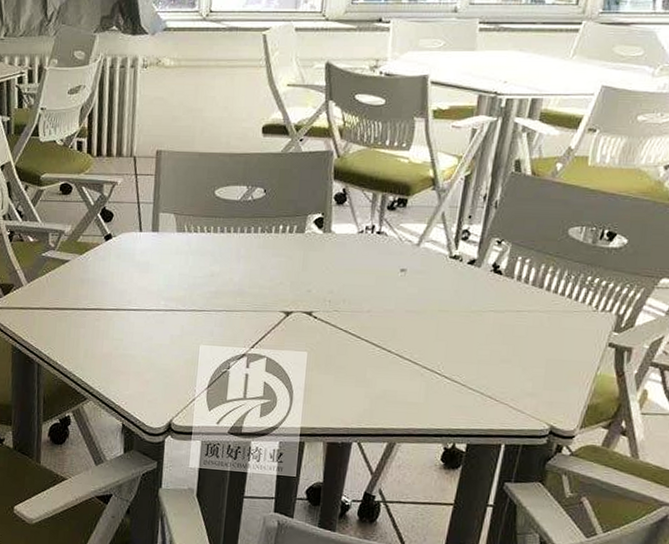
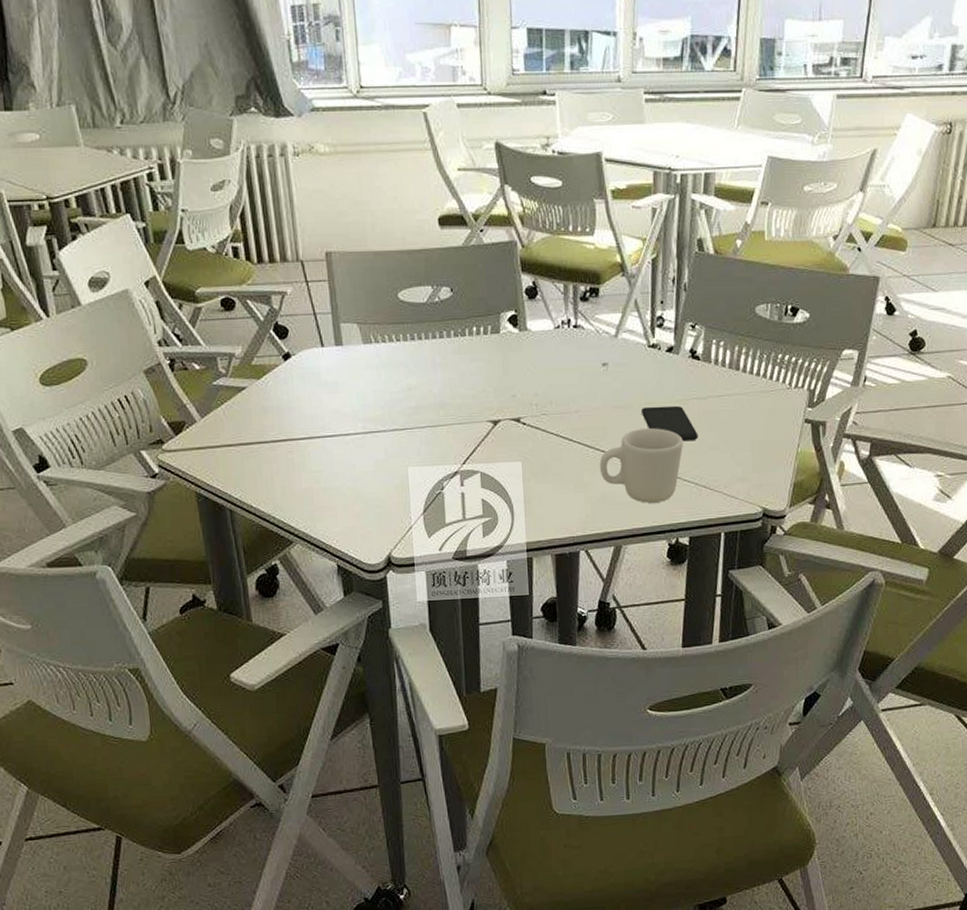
mug: none [383,334,473,407] -> present [599,428,683,503]
mobile phone: none [433,314,490,352] -> present [640,405,698,442]

